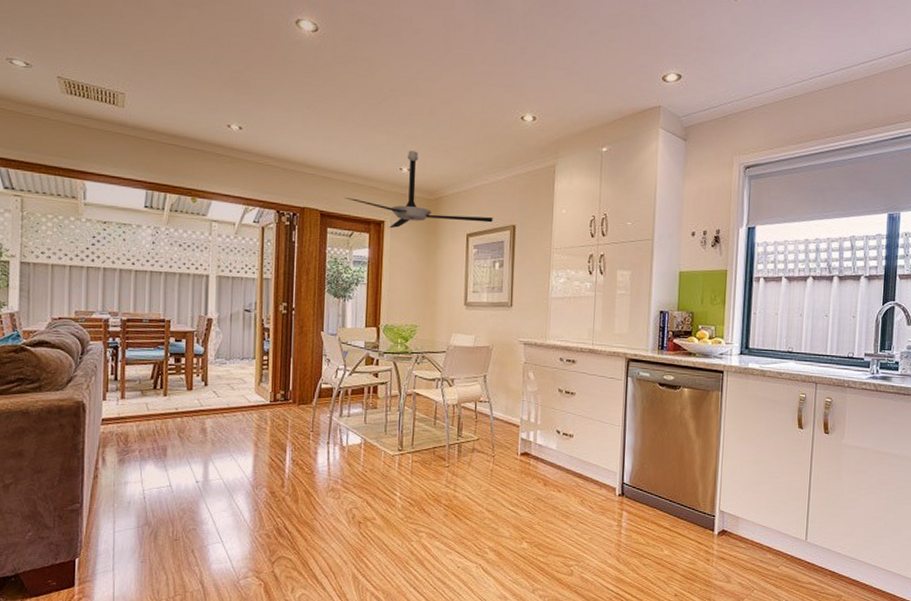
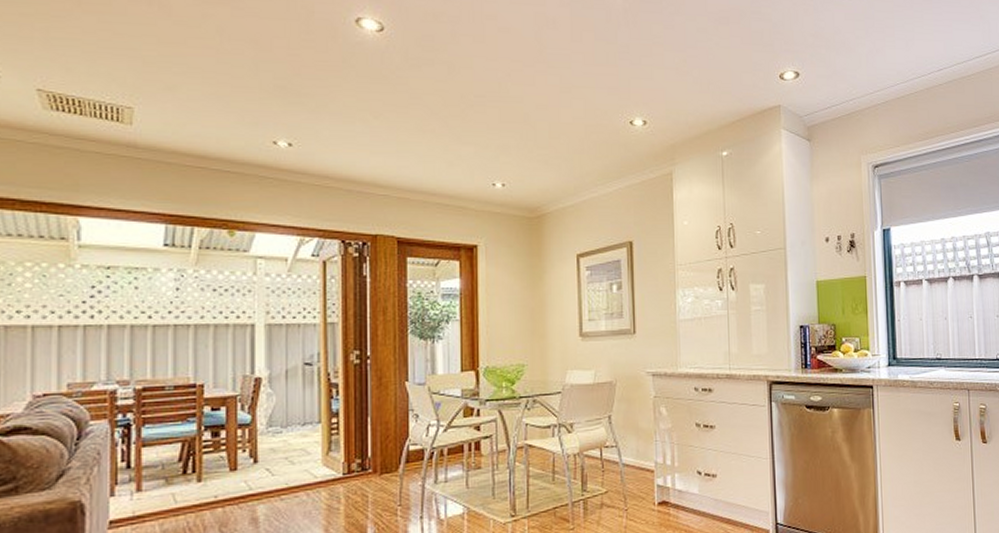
ceiling fan: present [344,150,493,229] -> none [427,163,606,254]

